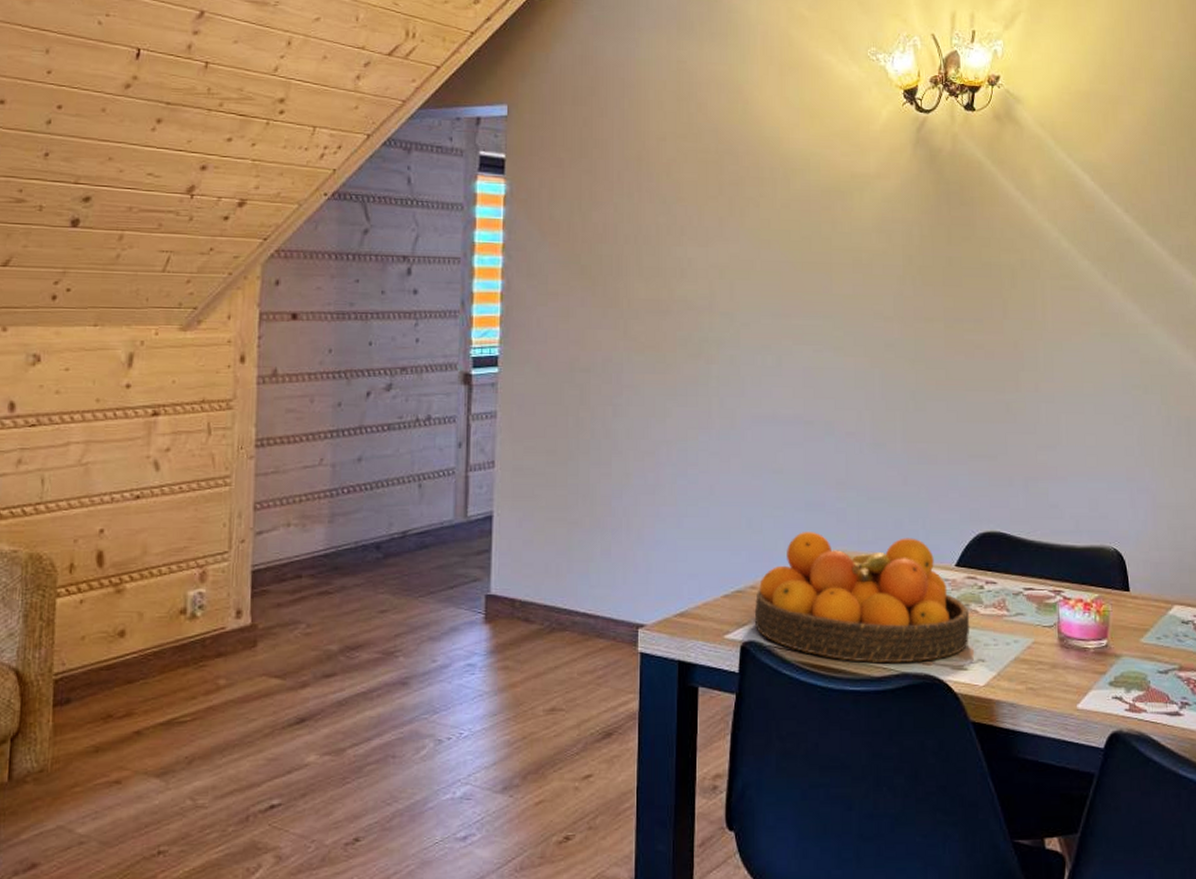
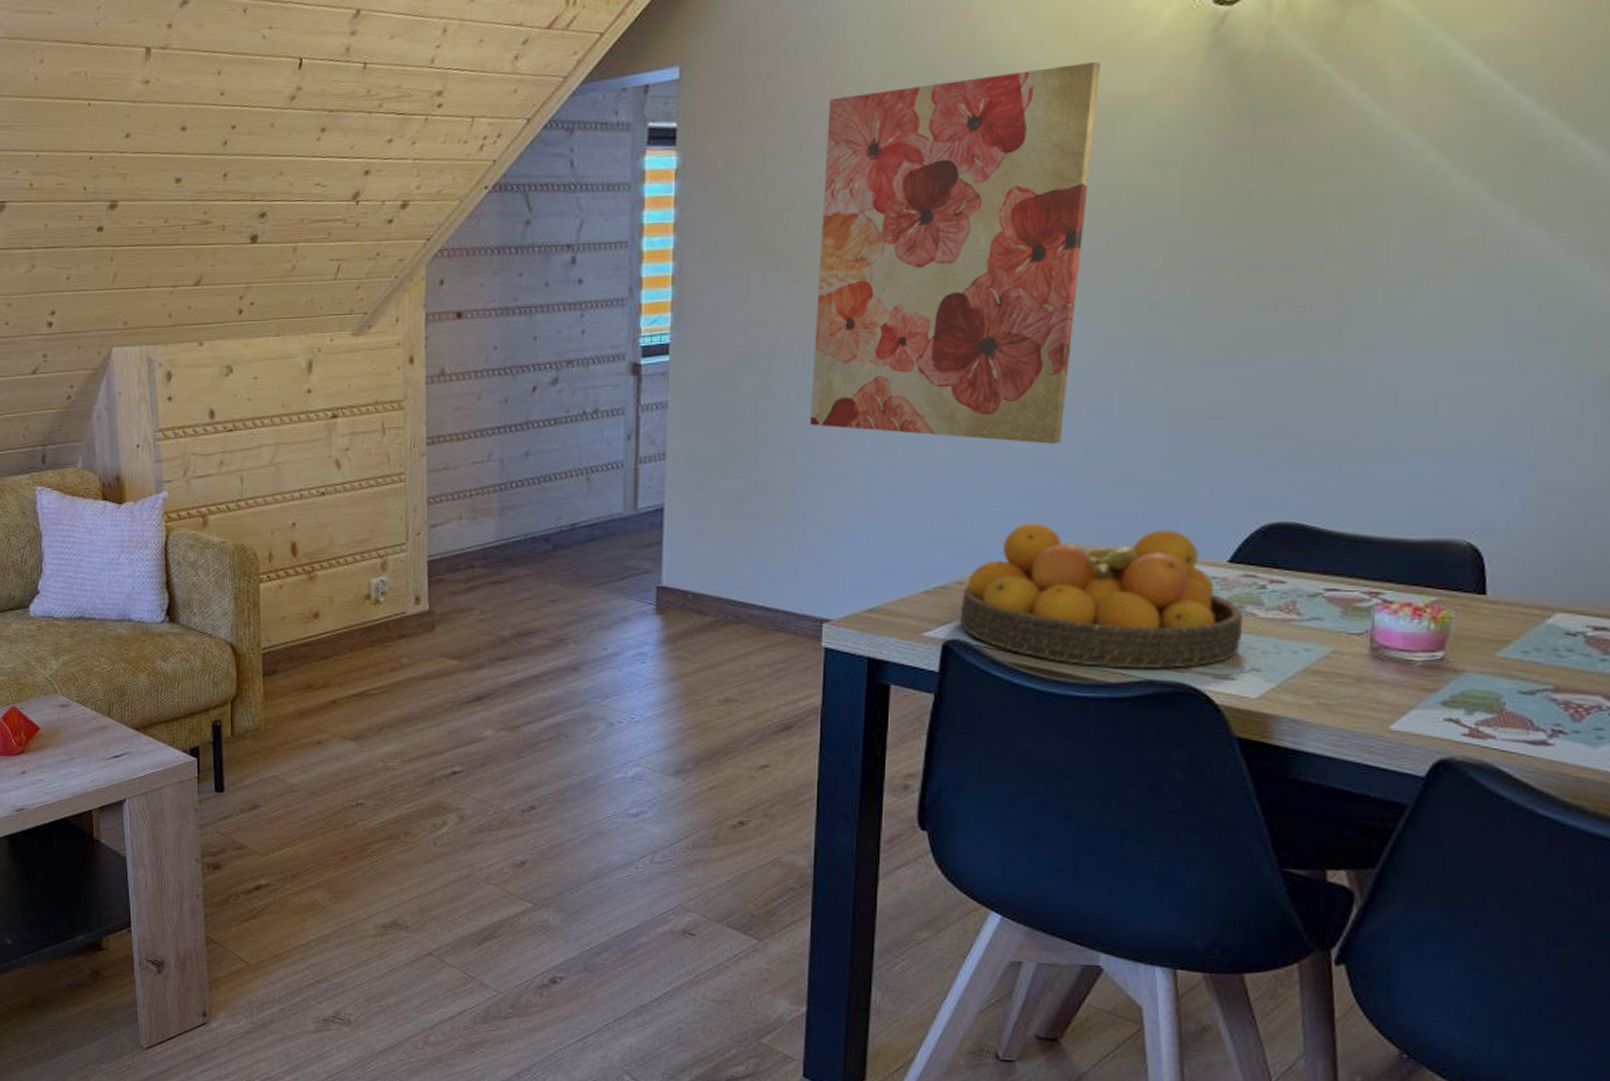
wall art: none [624,143,840,461] -> present [810,61,1100,444]

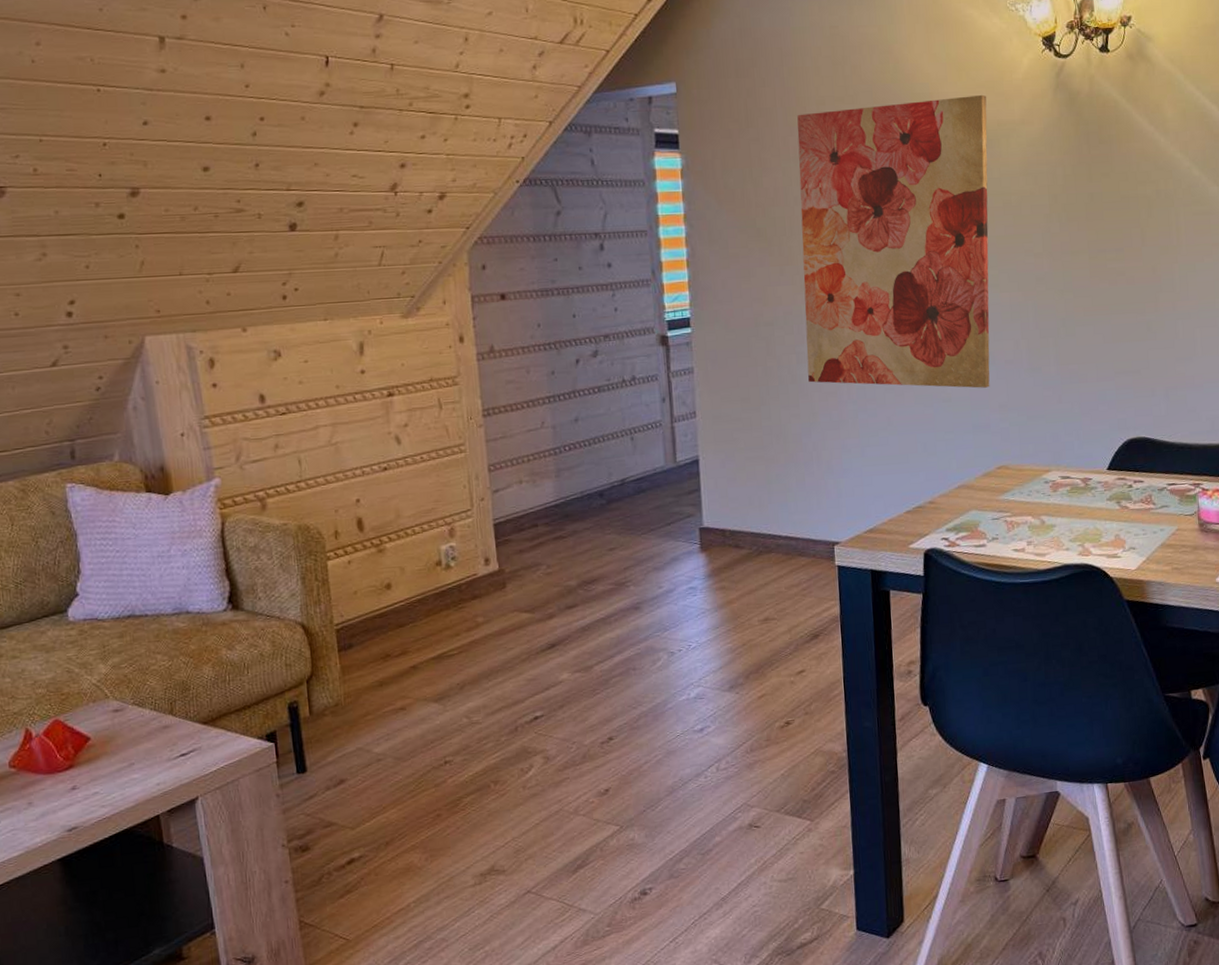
fruit bowl: present [960,523,1244,670] -> none [933,448,1122,558]

